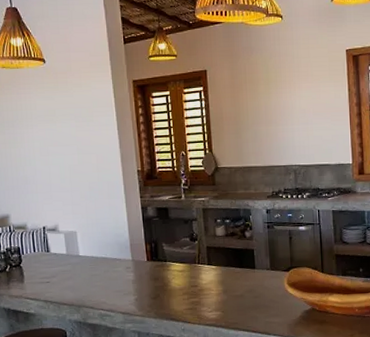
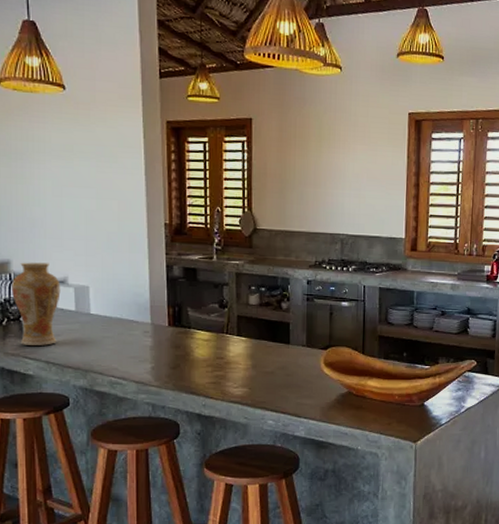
vase: none [12,214,53,288] -> present [12,262,61,346]

